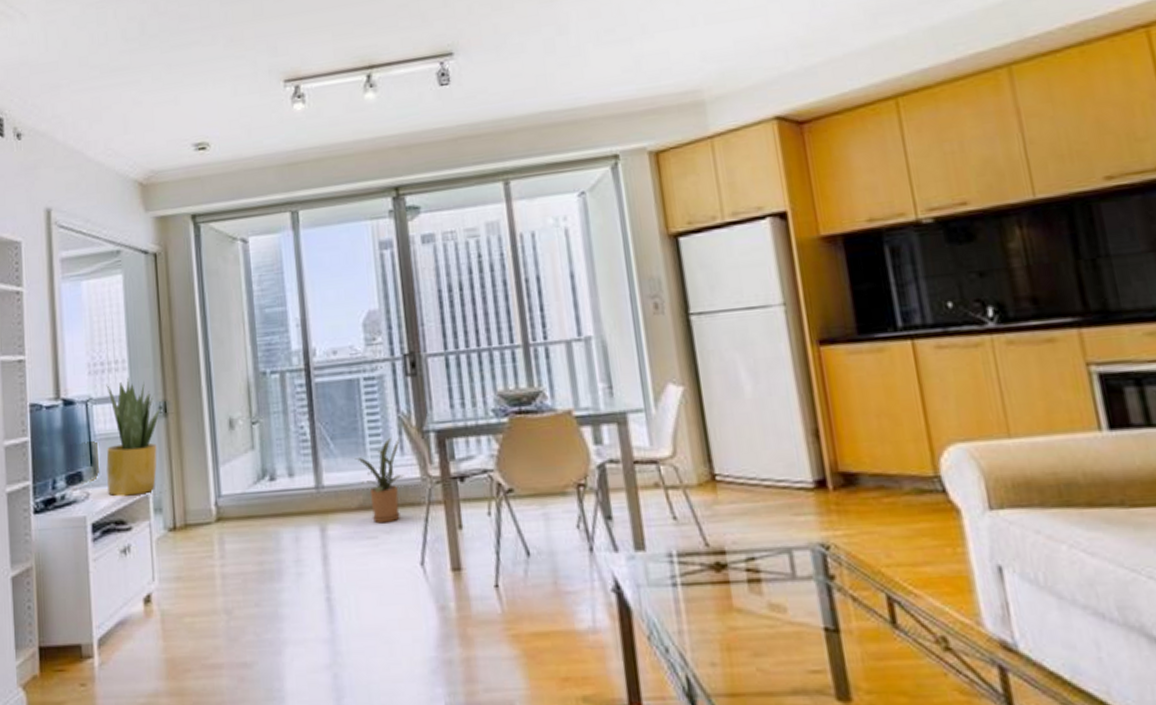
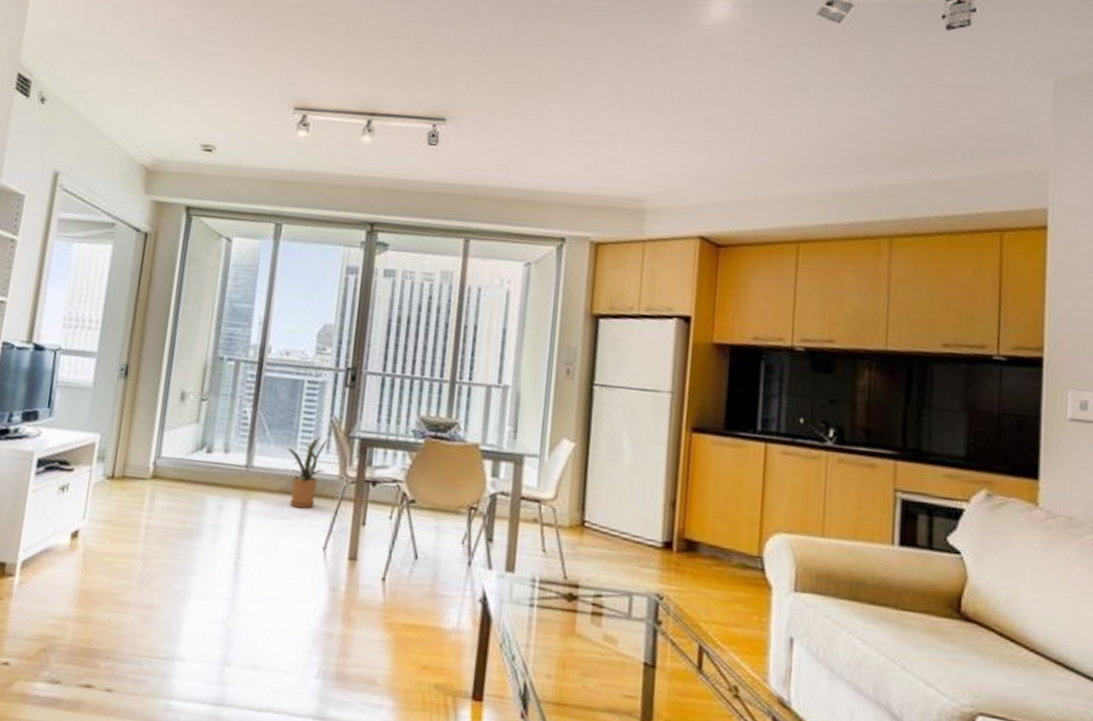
planter: present [106,377,161,497] -> none [58,337,123,442]

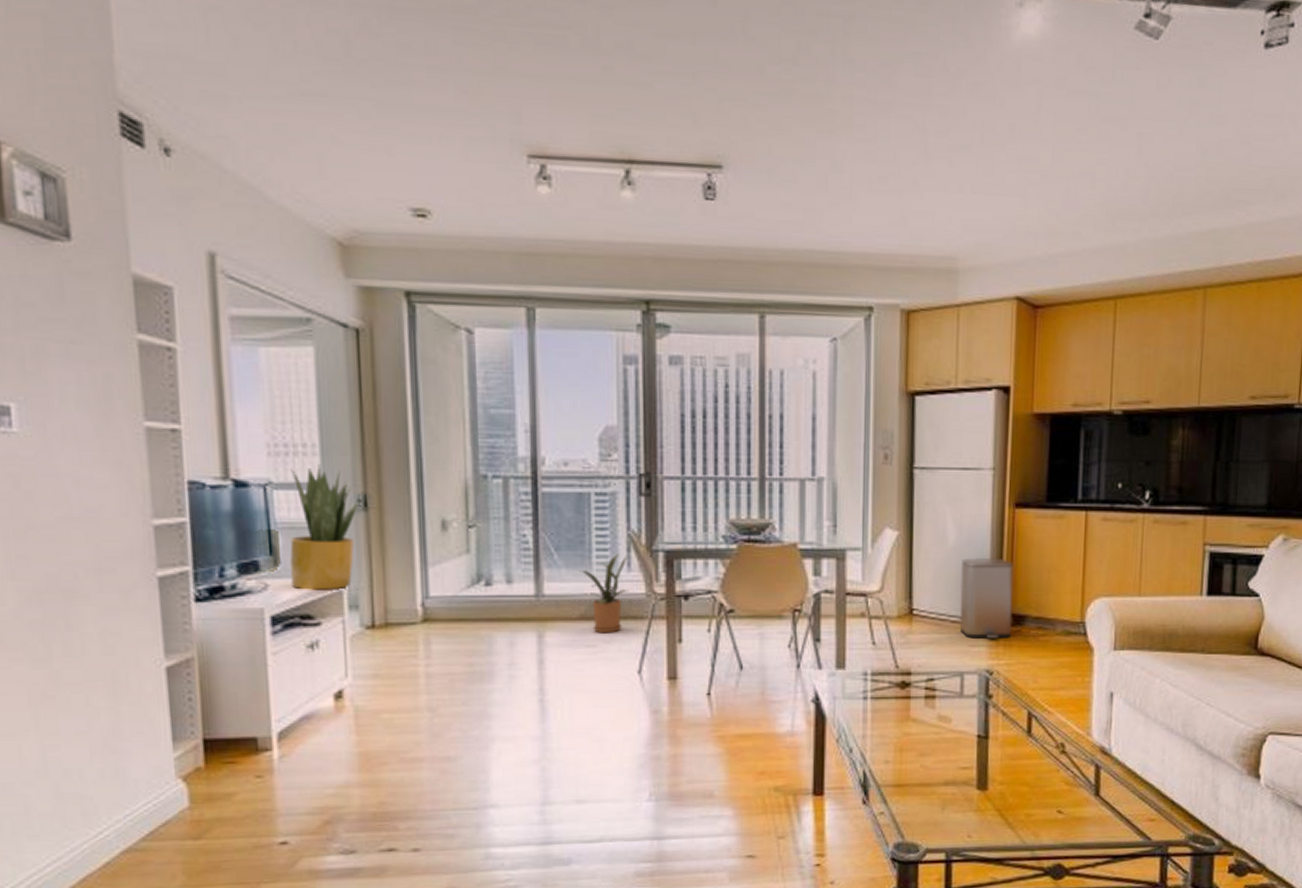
planter: none [58,337,123,442] -> present [290,464,360,590]
pedal bin: none [630,477,688,564] -> present [959,558,1013,639]

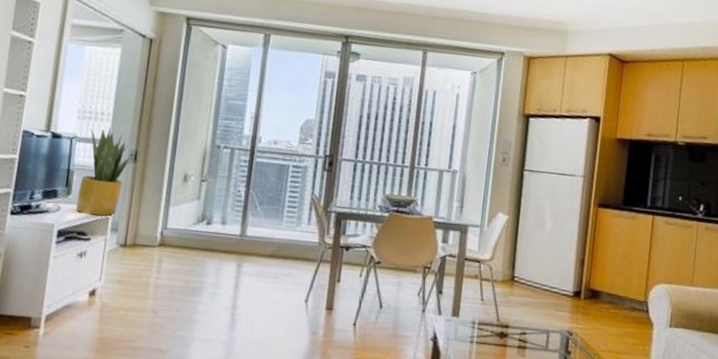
house plant: present [579,553,629,634] -> none [272,210,310,270]
pedal bin: present [959,558,1013,639] -> none [549,242,594,308]

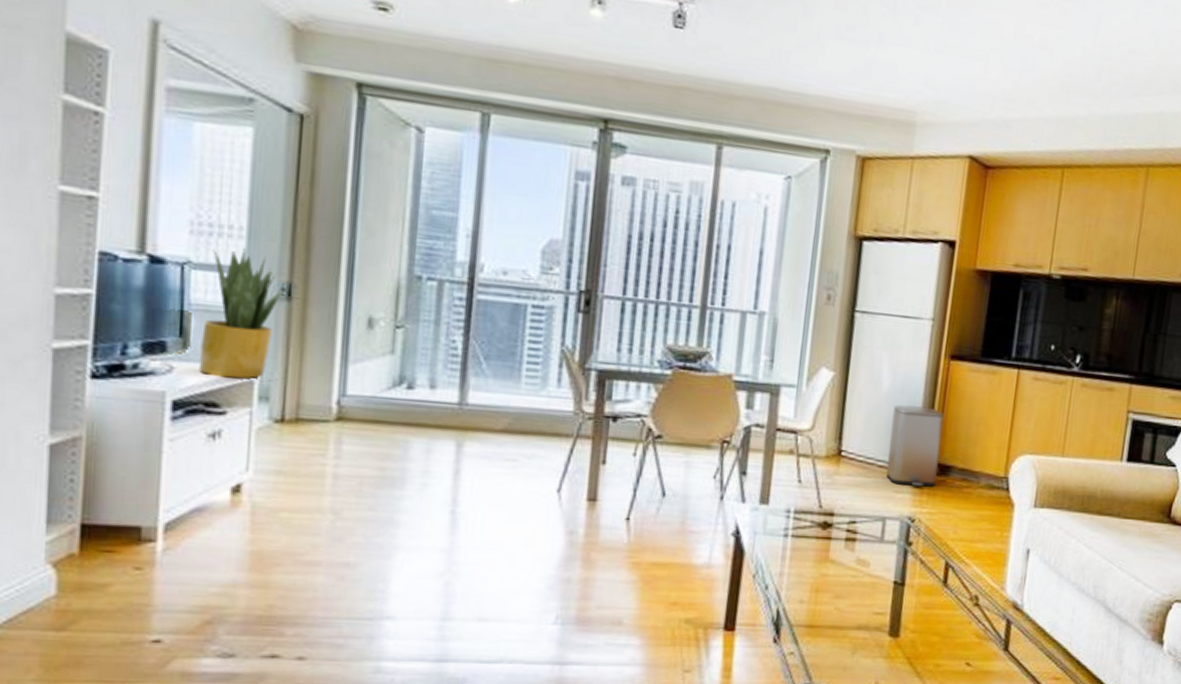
pedal bin: none [549,242,594,308] -> present [886,405,944,487]

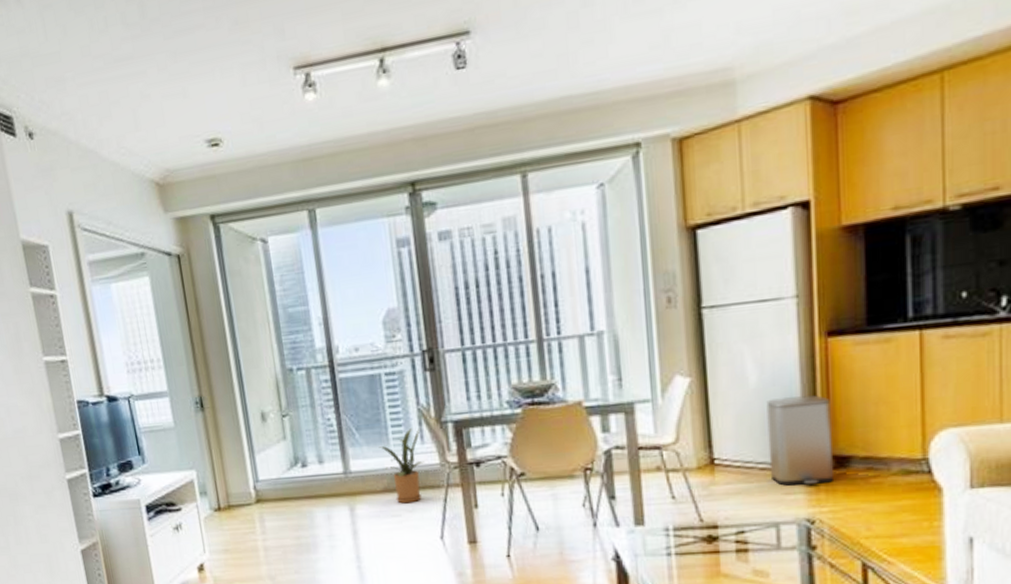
planter: present [200,247,284,379] -> none [145,375,199,482]
house plant: none [506,368,560,449] -> present [378,427,424,504]

